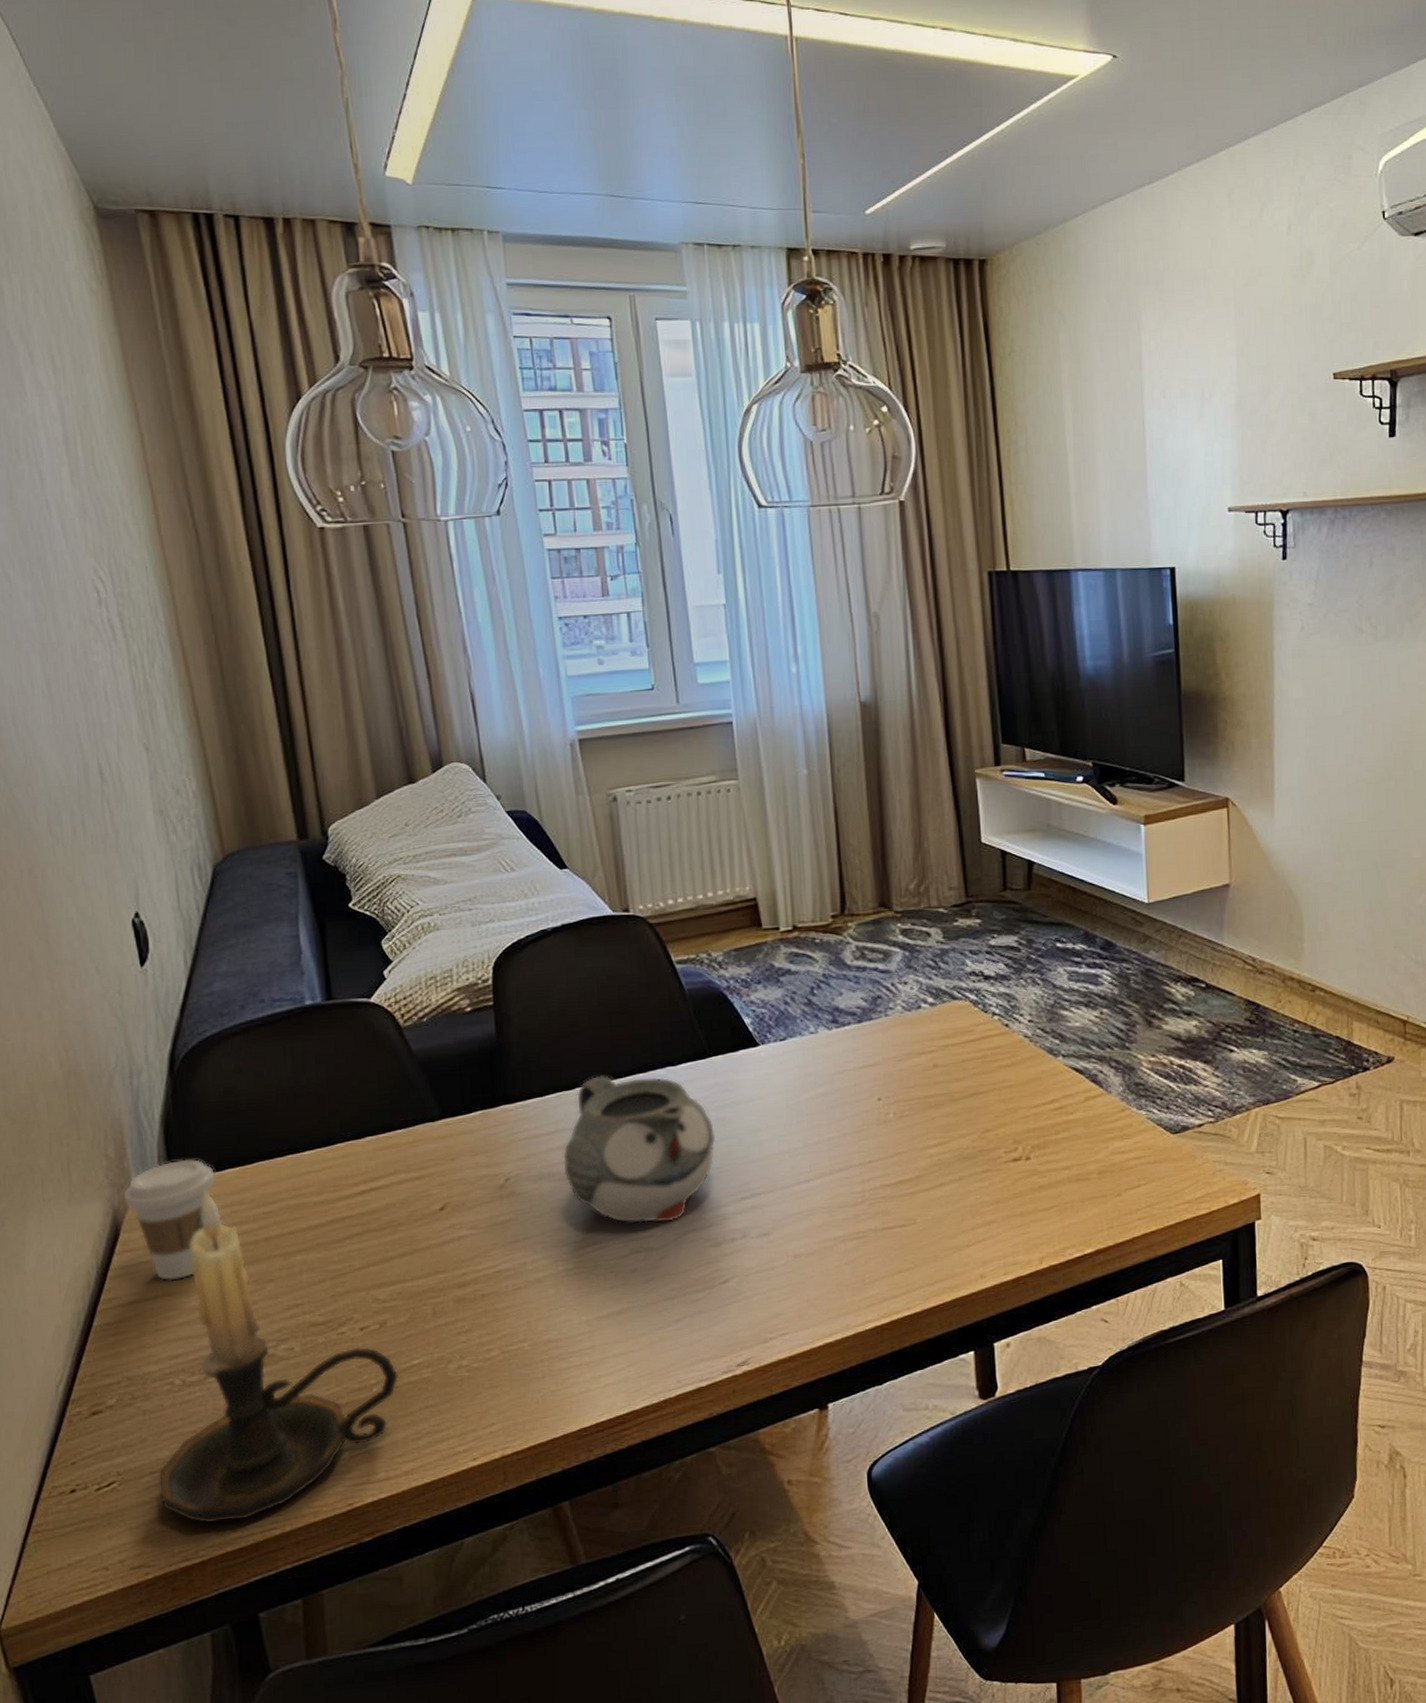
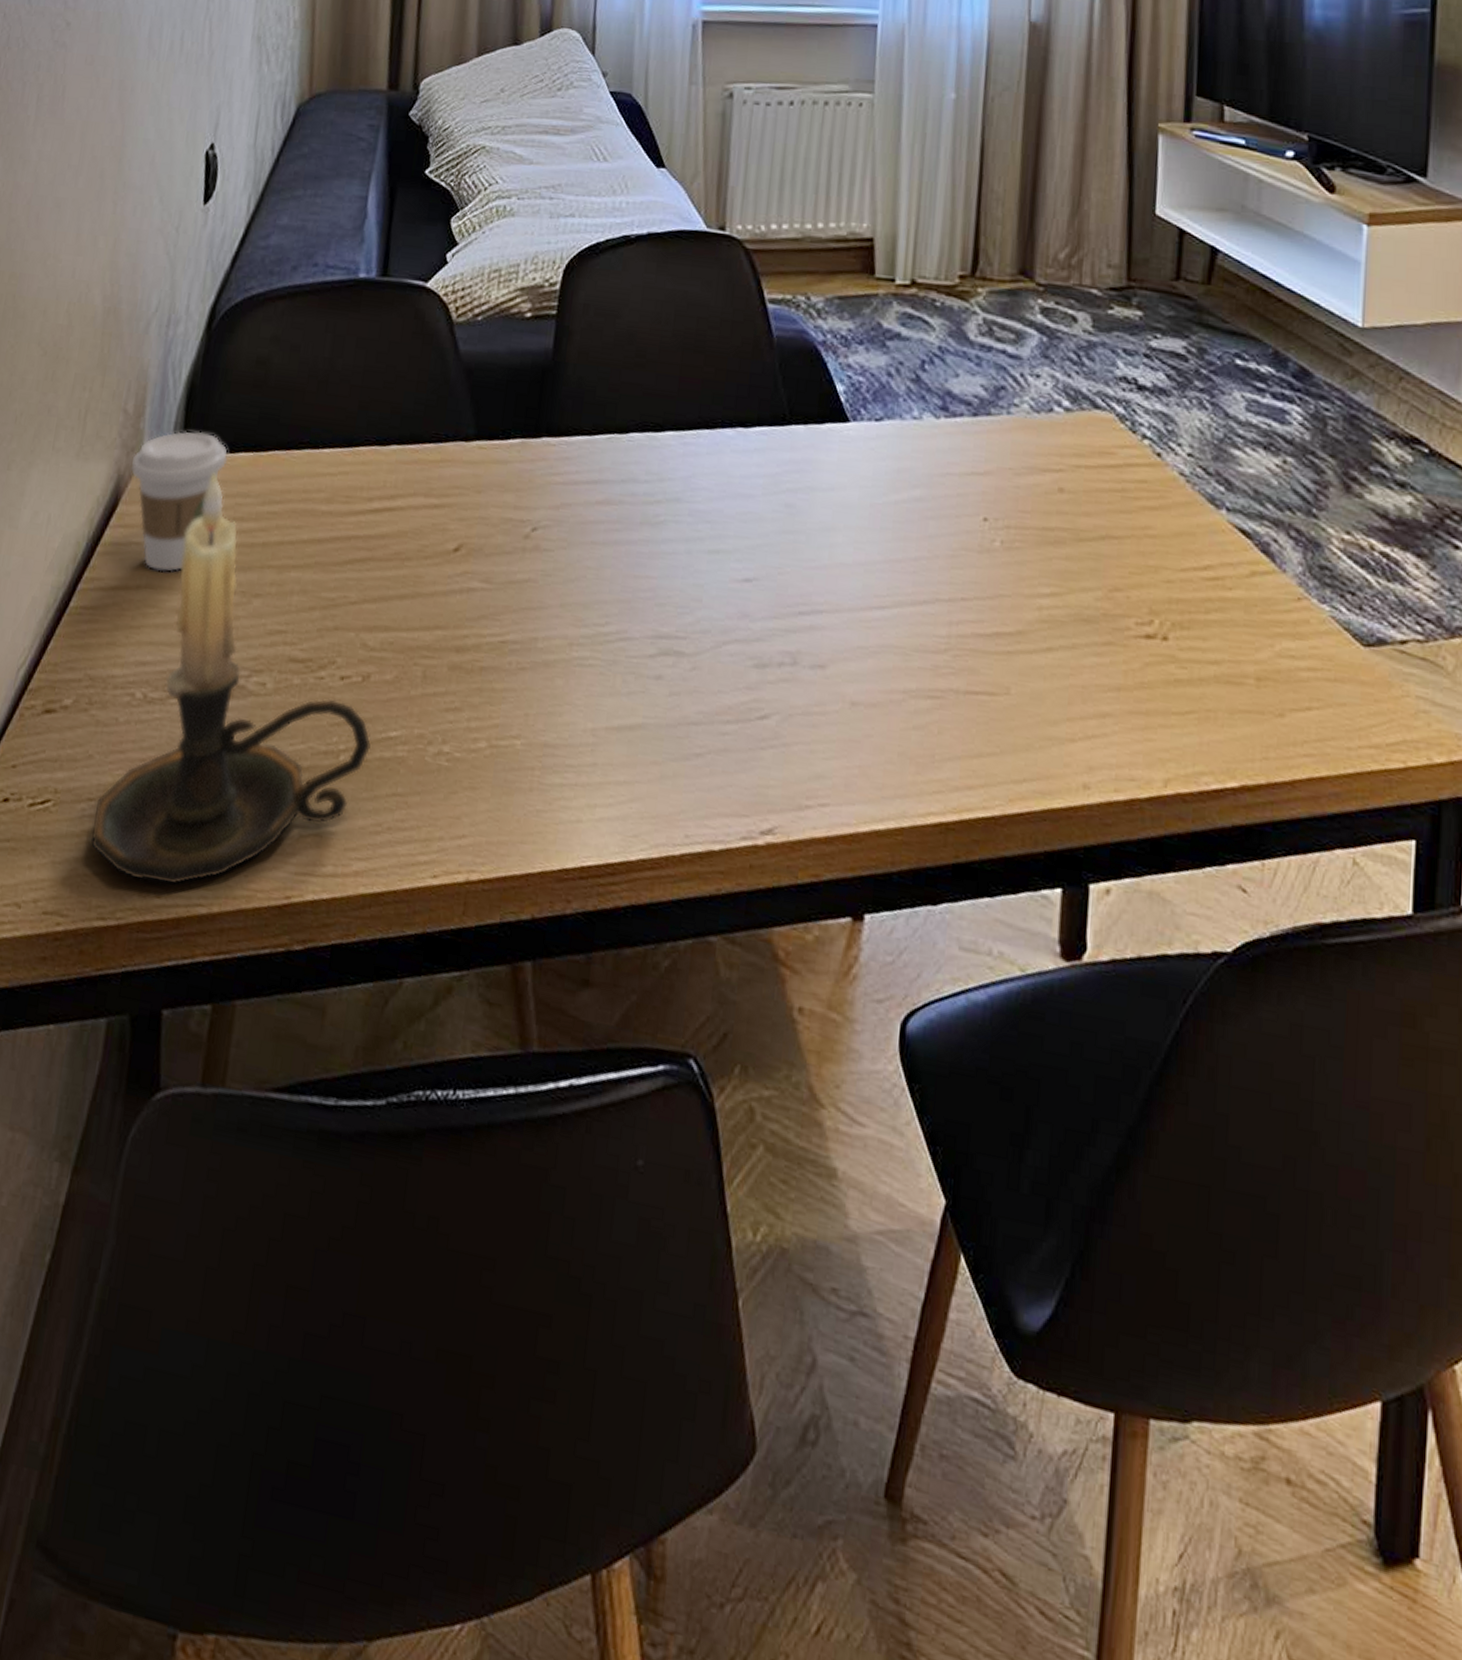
teapot: present [563,1076,716,1223] -> none [598,422,781,625]

